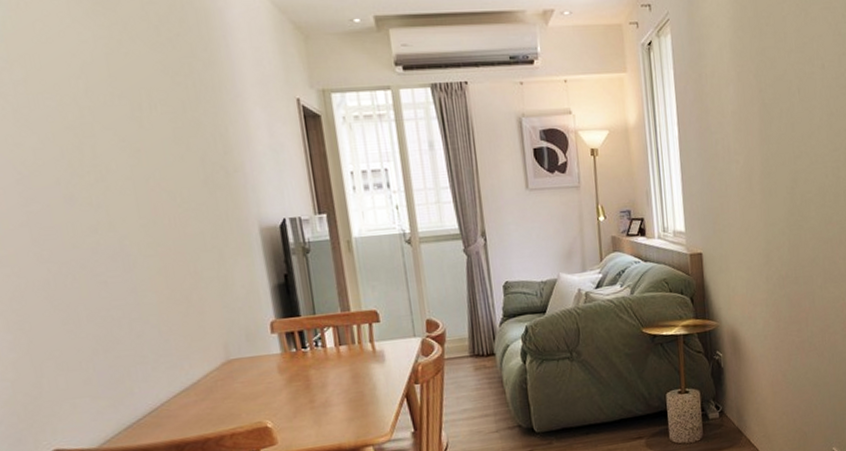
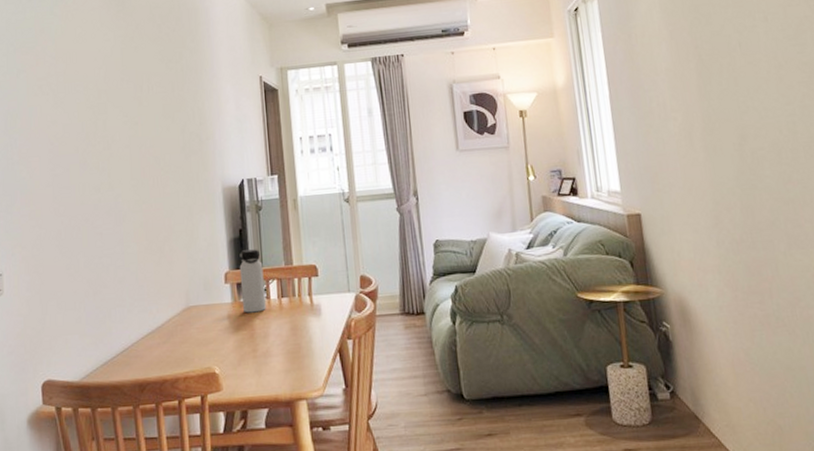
water bottle: none [286,295,322,364] -> present [239,249,266,313]

